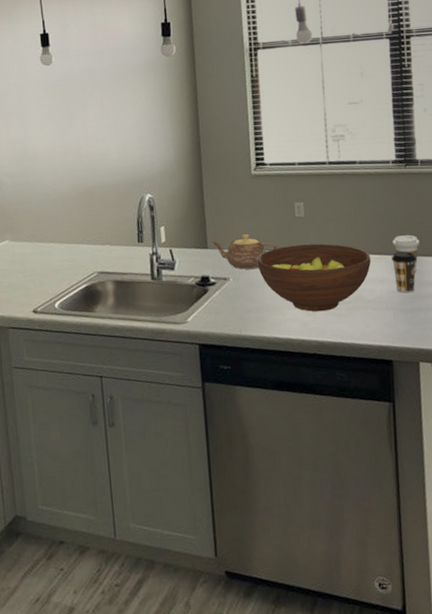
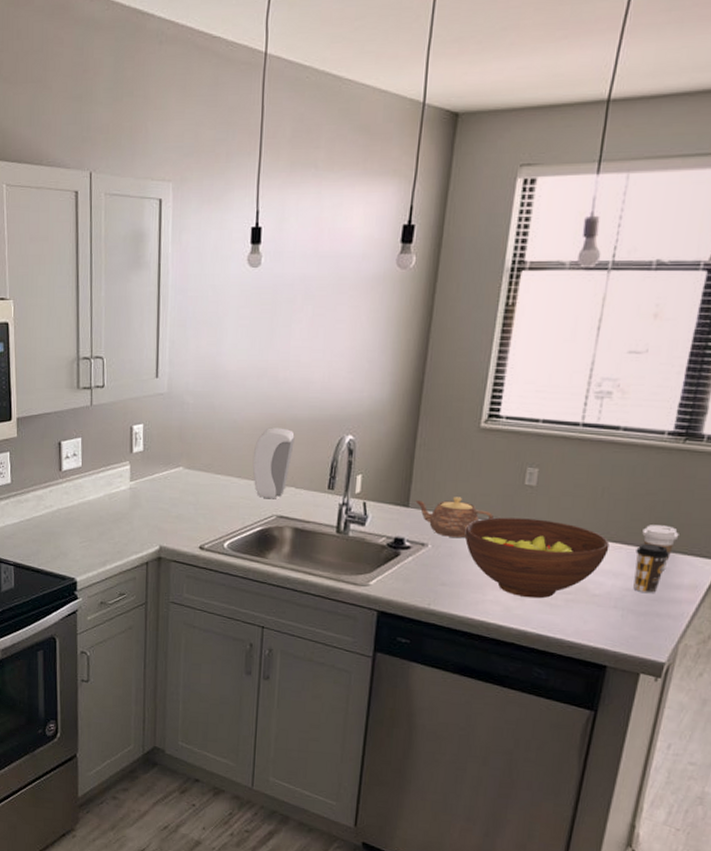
soap dispenser: none [69,195,103,258] -> present [252,427,295,499]

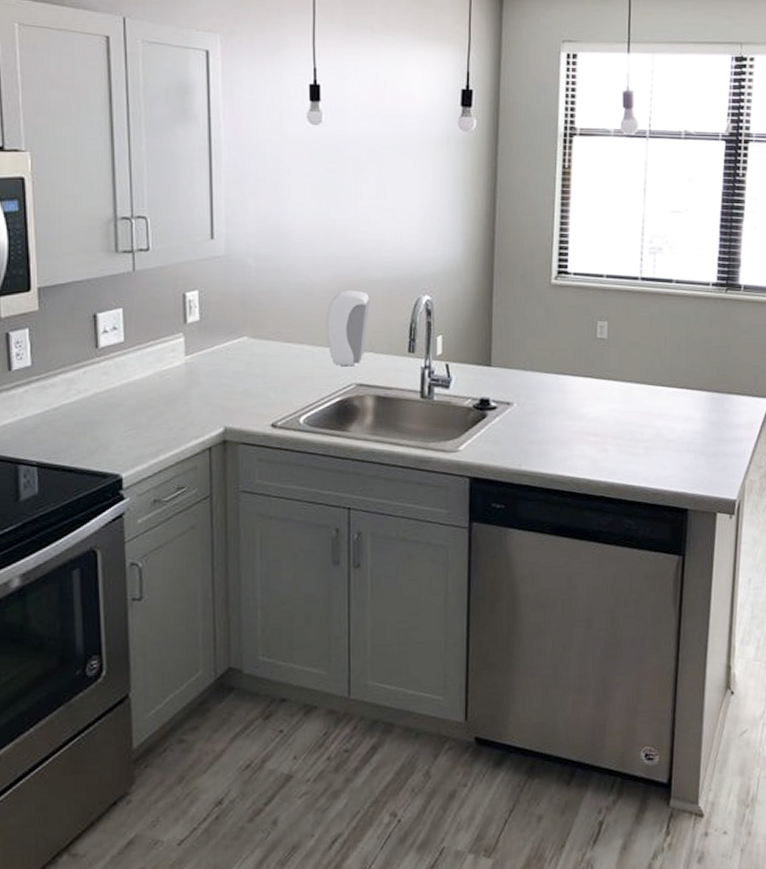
teapot: present [415,497,493,537] -> none [497,353,572,394]
fruit bowl: present [465,517,610,599] -> none [547,370,677,449]
coffee cup: present [633,544,669,593] -> none [699,387,727,434]
coffee cup: present [642,525,679,571] -> none [703,369,733,412]

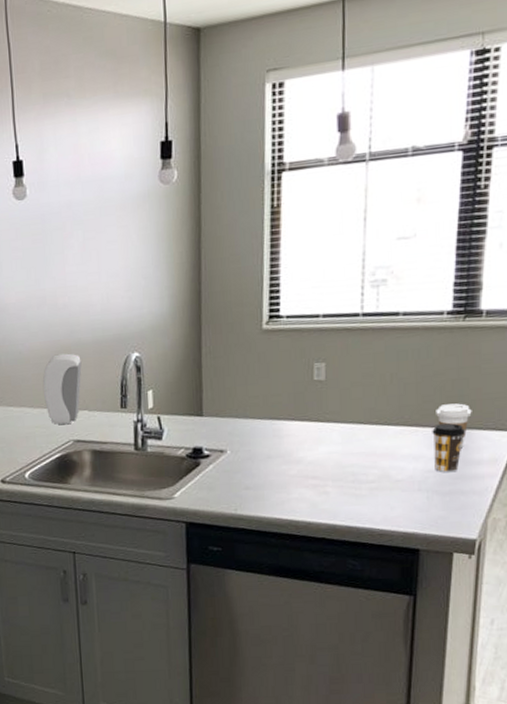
coffee cup: none [699,387,727,434] -> present [432,423,465,472]
coffee cup: none [703,369,733,412] -> present [436,403,472,449]

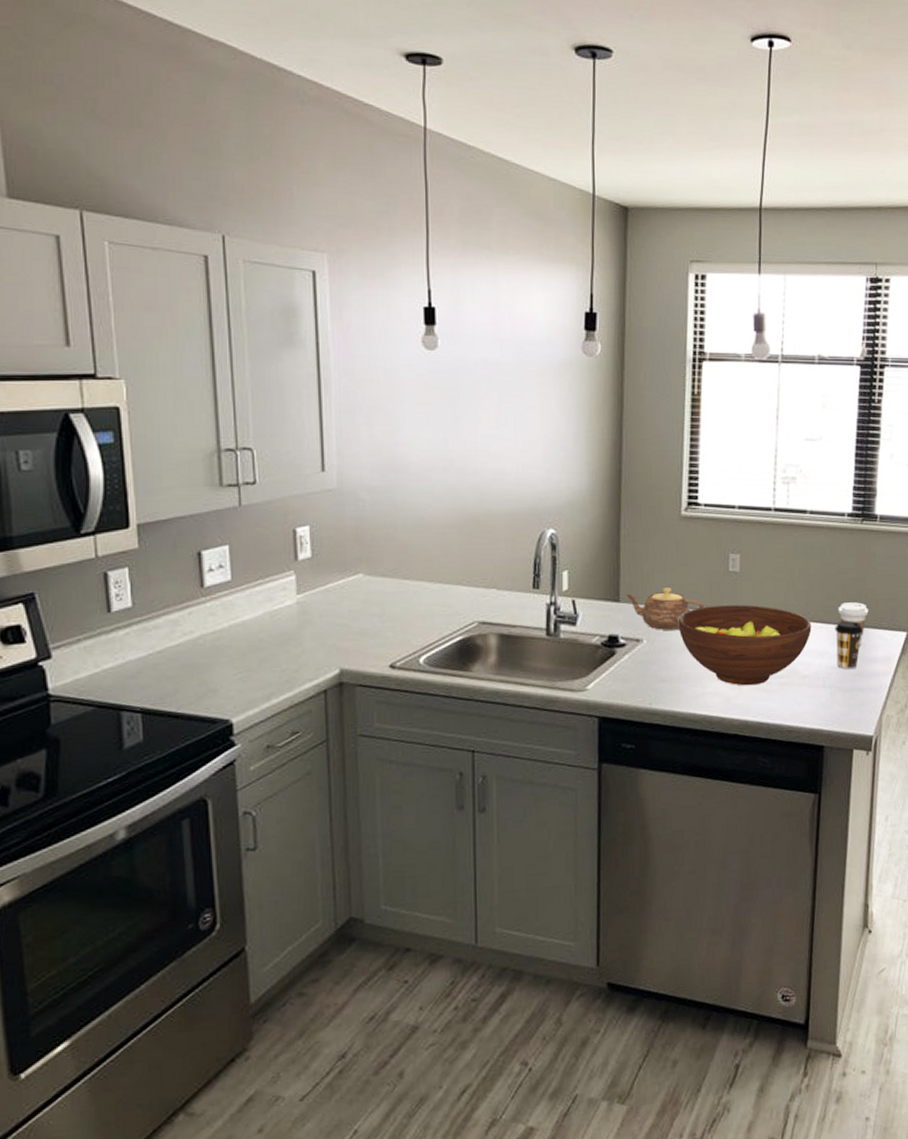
soap dispenser: present [42,353,82,425] -> none [445,524,491,604]
teapot: none [208,400,287,441] -> present [626,588,703,630]
fruit bowl: none [261,412,405,492] -> present [678,605,812,686]

